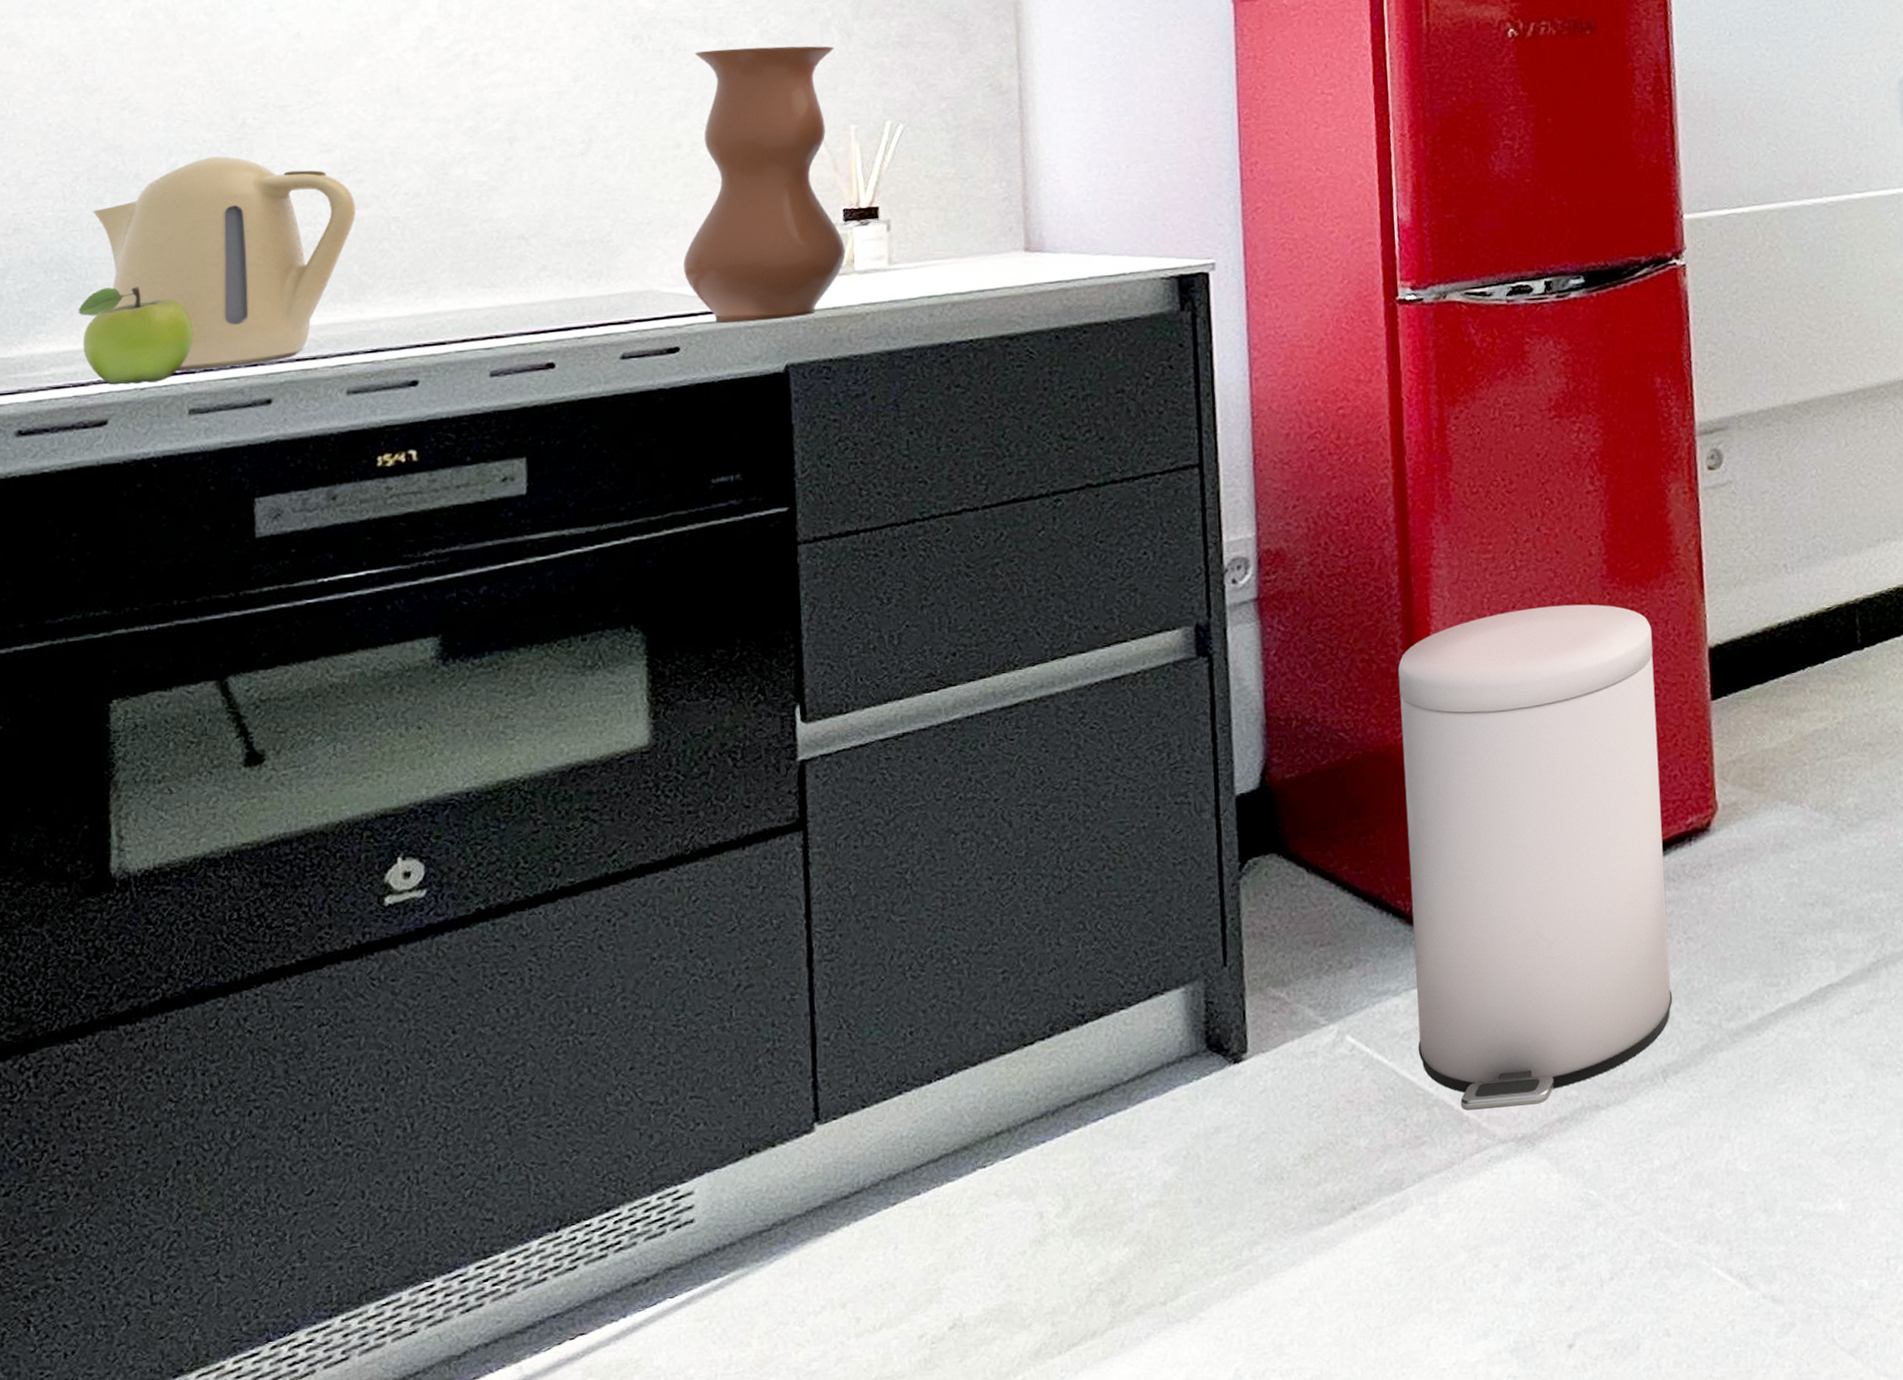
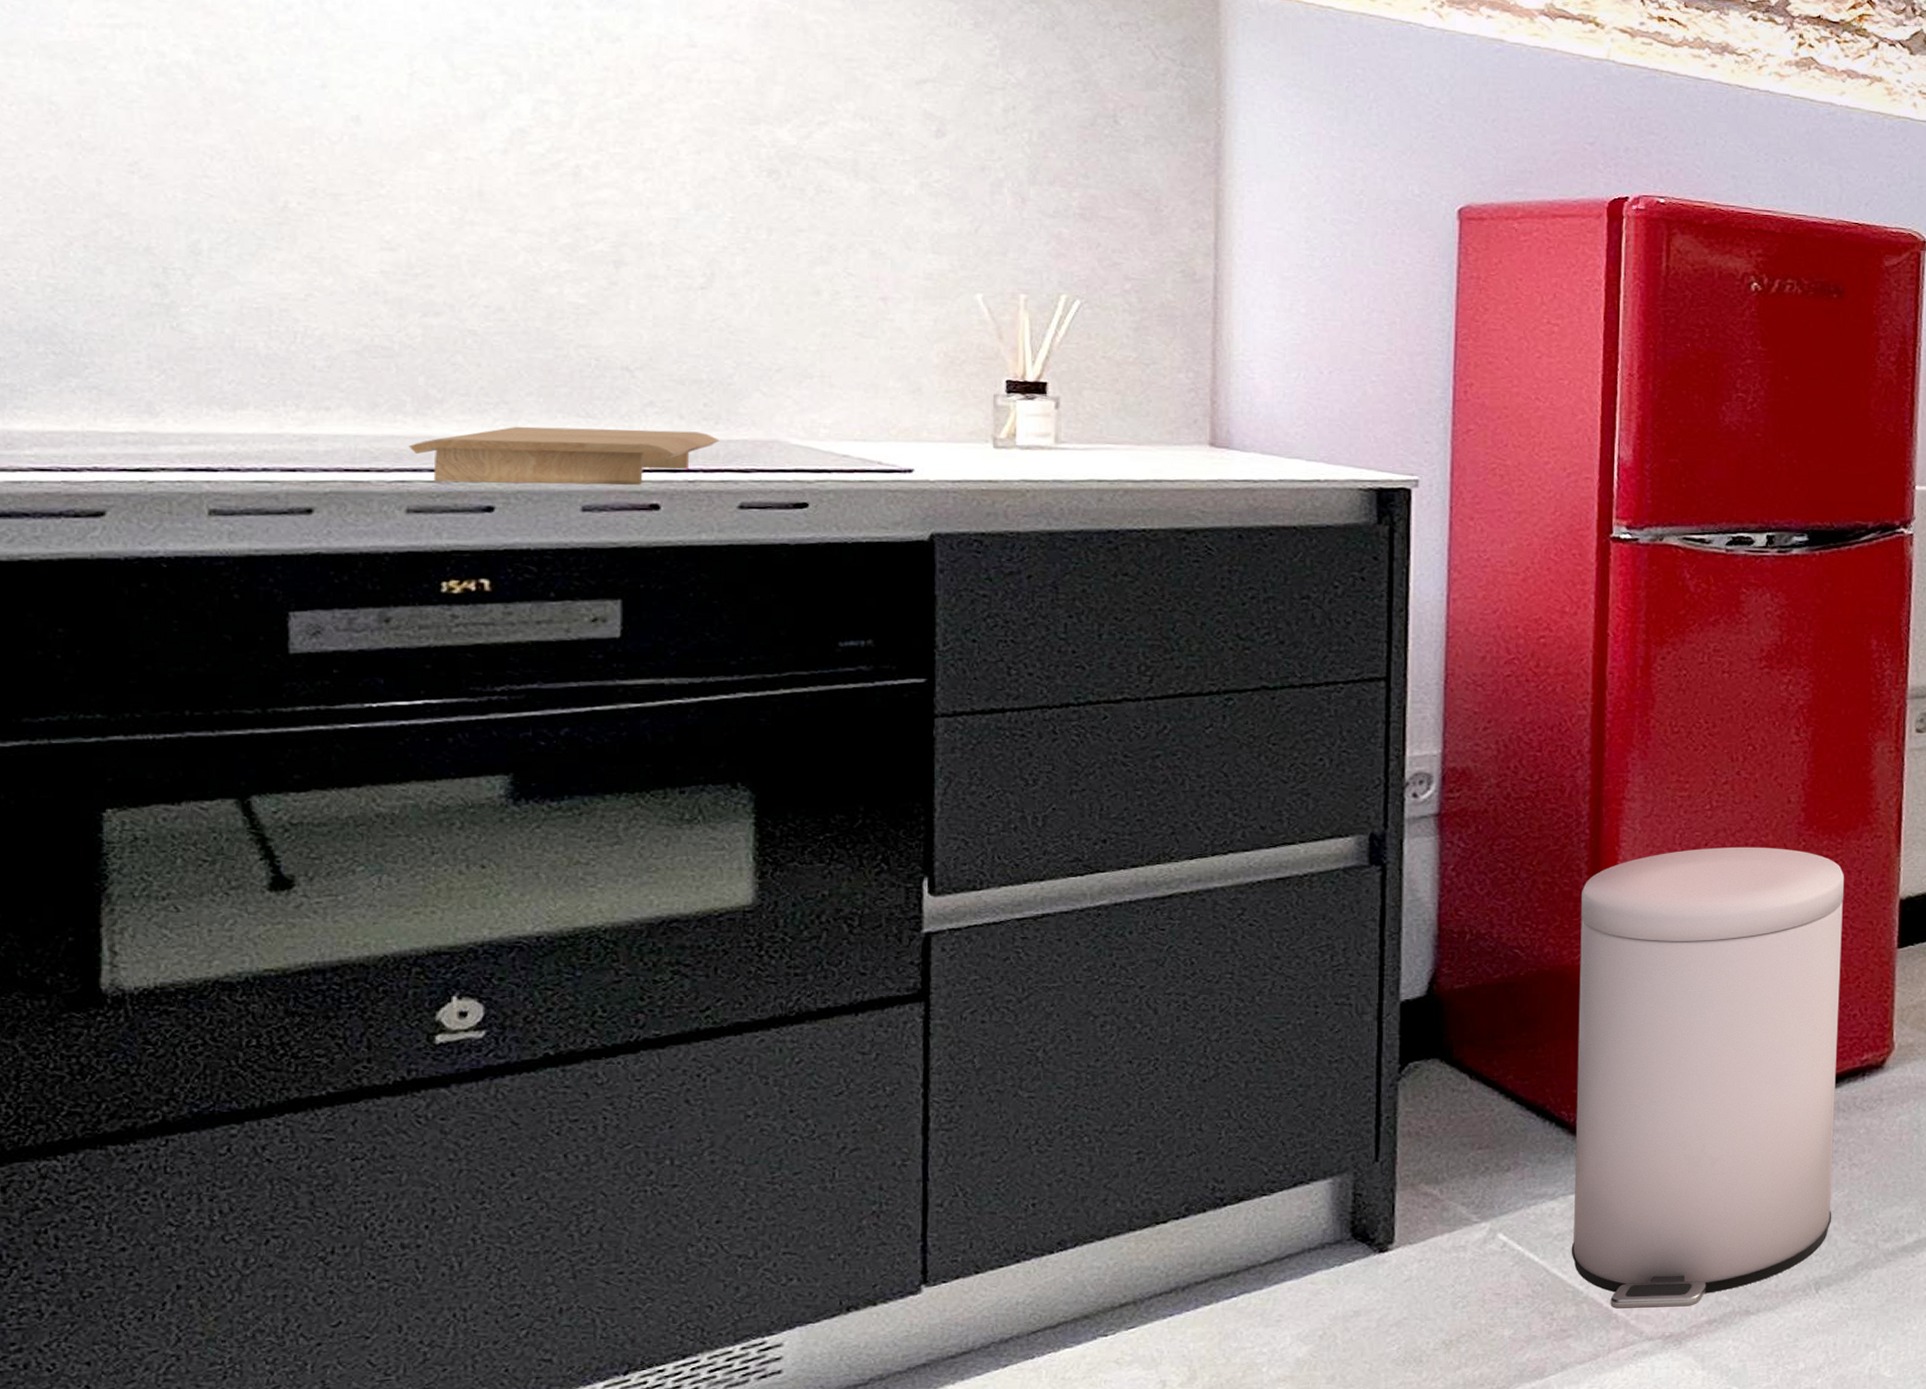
fruit: present [78,287,195,385] -> none [69,367,218,477]
kettle: present [93,156,356,372] -> none [90,239,423,470]
cutting board: none [347,290,602,363] -> present [408,426,720,486]
vase: present [683,46,846,324] -> none [816,195,1006,486]

